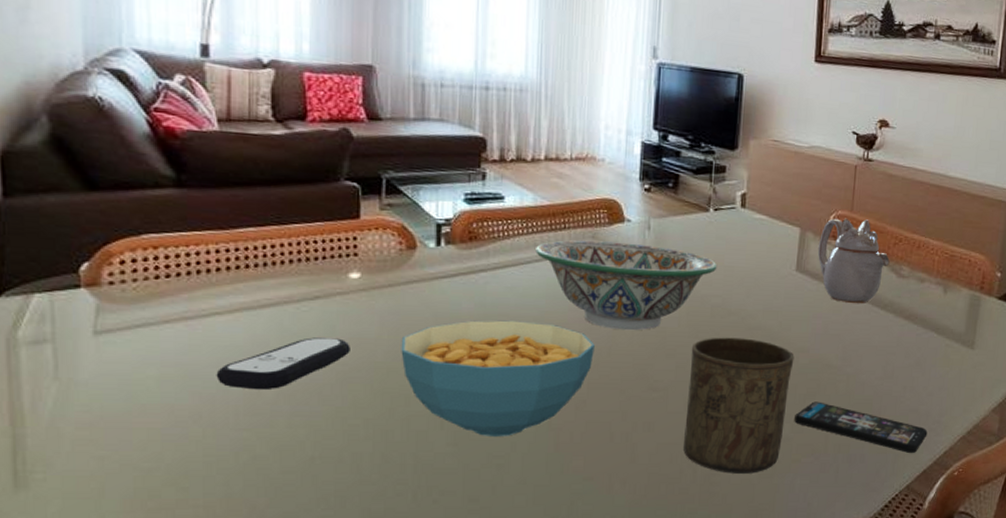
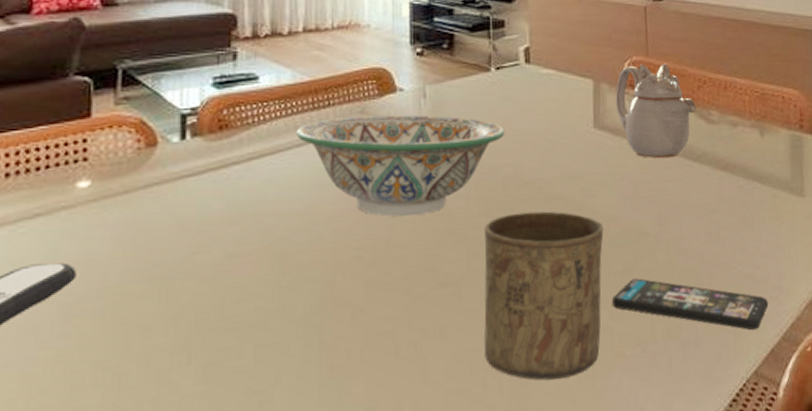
cereal bowl: present [401,320,595,436] -> none [138,218,371,367]

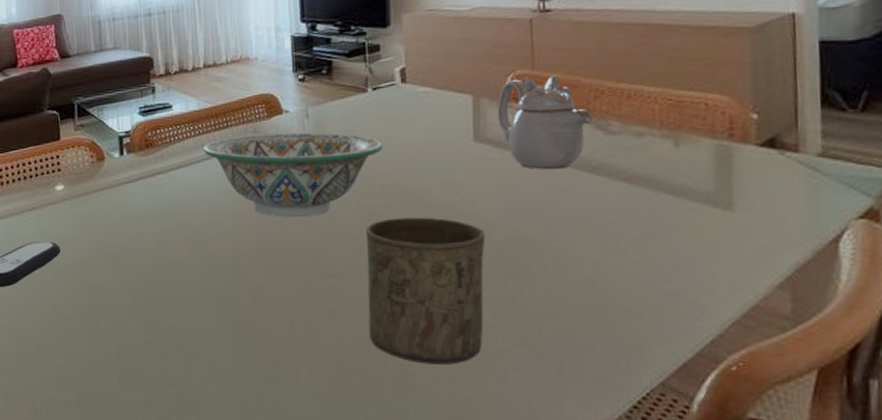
smartphone: present [612,278,769,331] -> none [495,282,681,343]

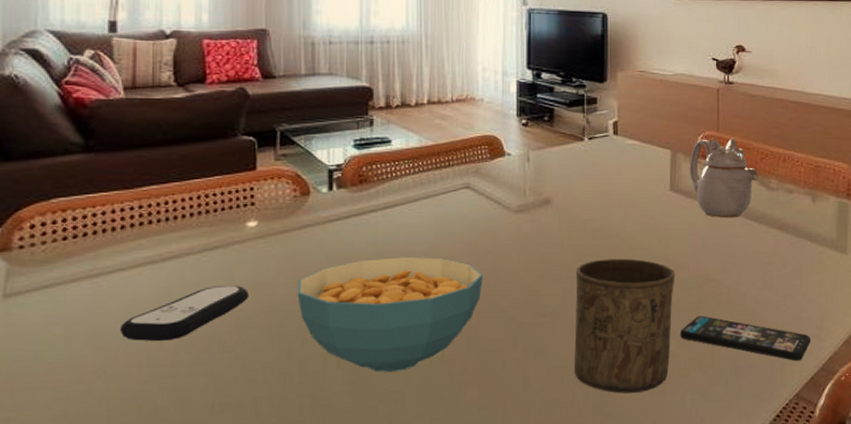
cereal bowl: none [98,216,267,325] -> present [297,256,483,372]
decorative bowl: present [203,132,383,218] -> none [423,175,595,259]
smartphone: none [495,282,681,343] -> present [680,315,811,362]

